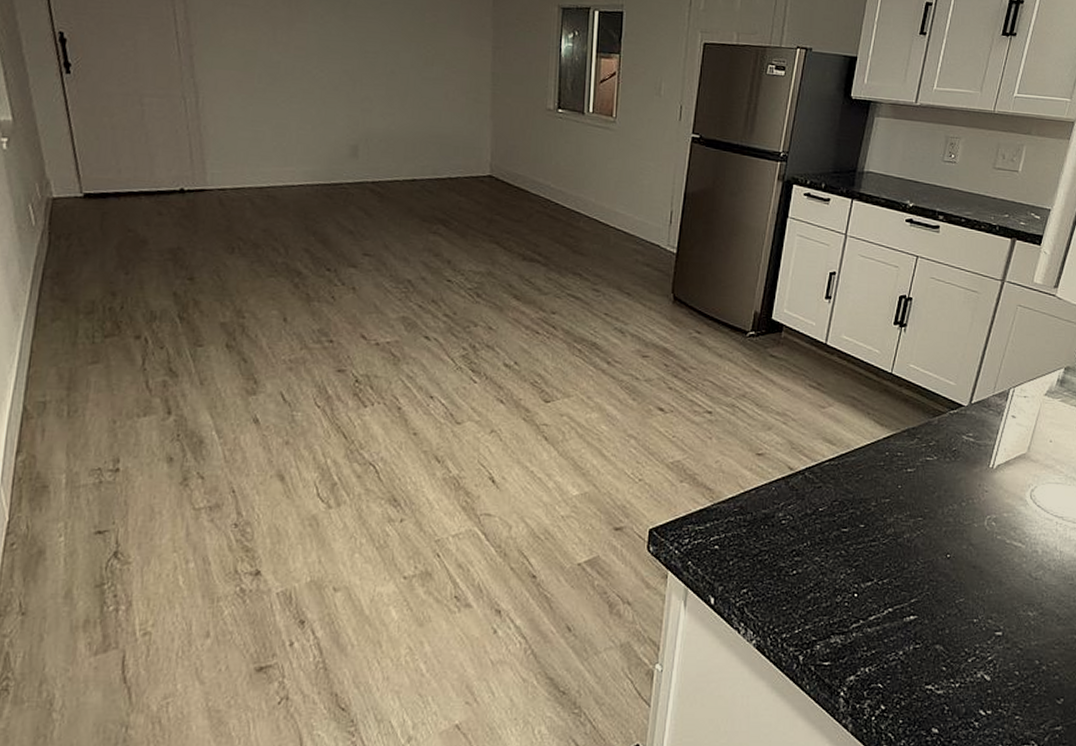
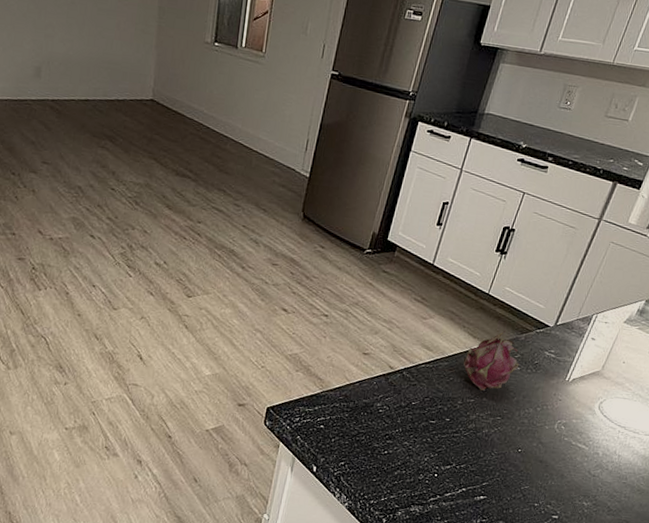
fruit: none [872,414,936,489] -> present [463,330,520,391]

